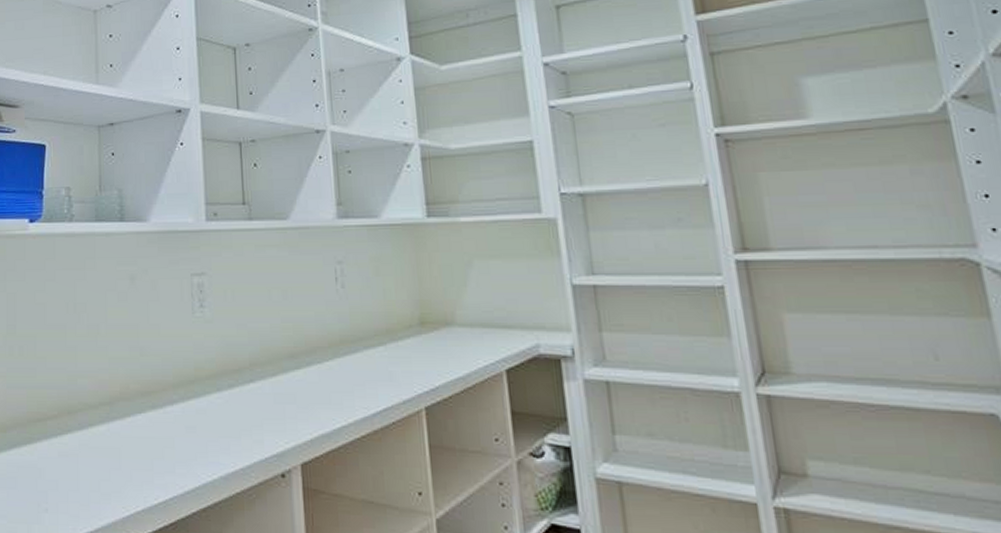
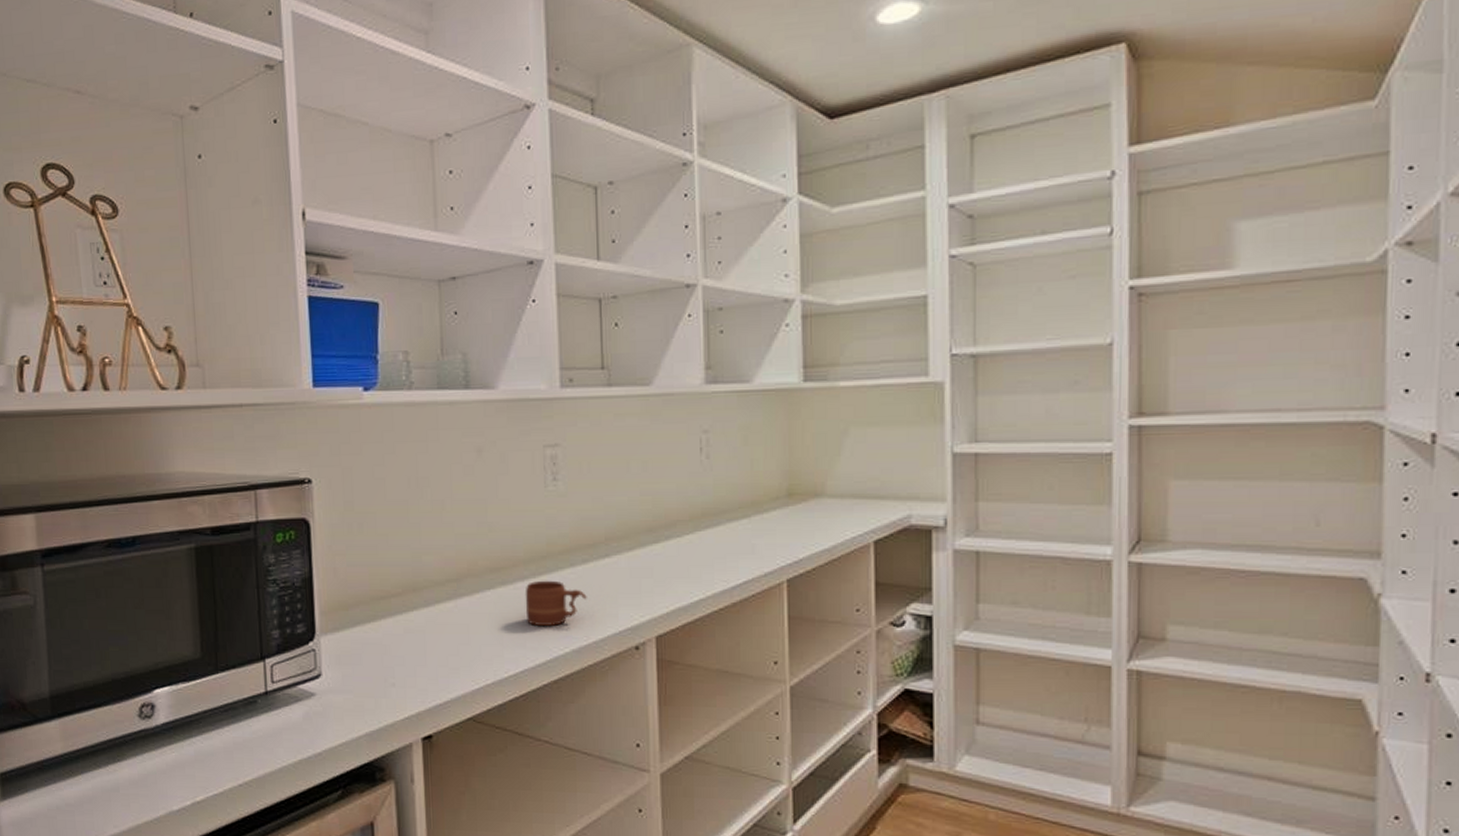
mug: none [174,404,234,451] -> present [525,580,587,626]

